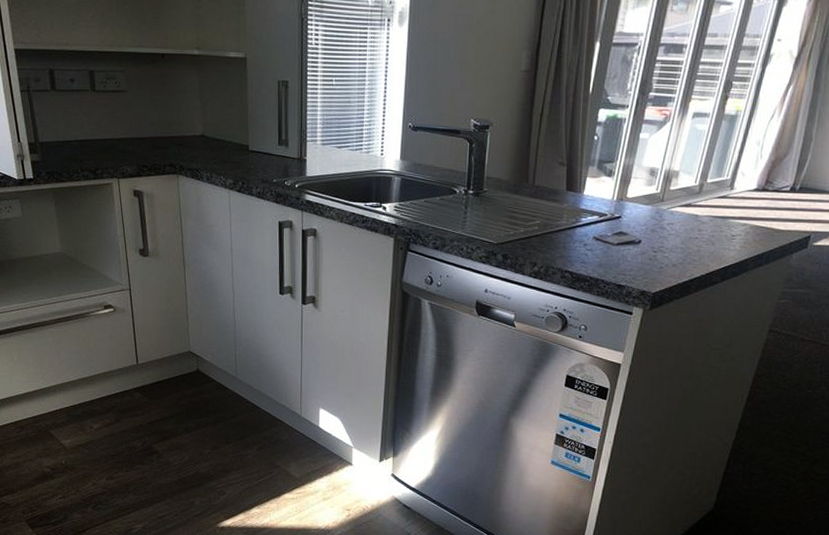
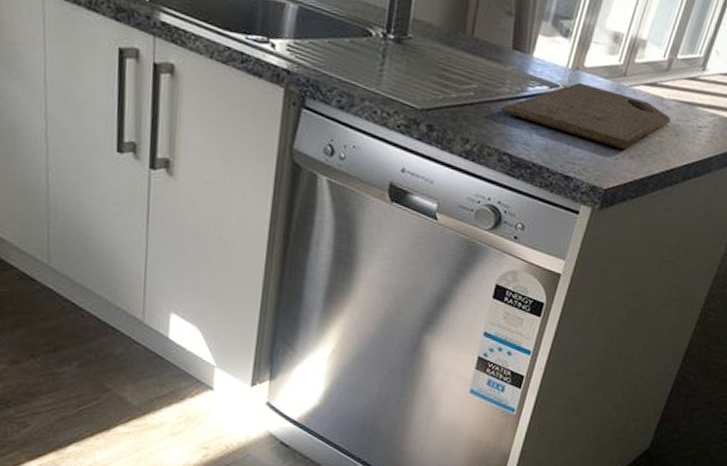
cutting board: none [560,211,707,260] -> present [500,82,671,150]

